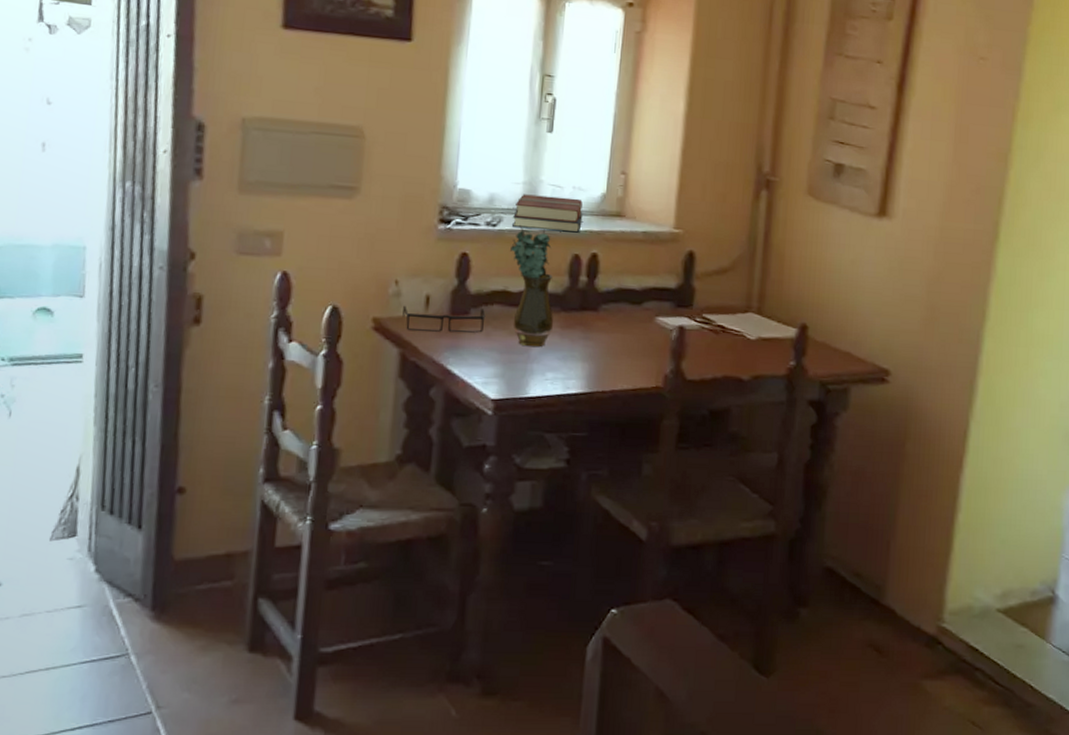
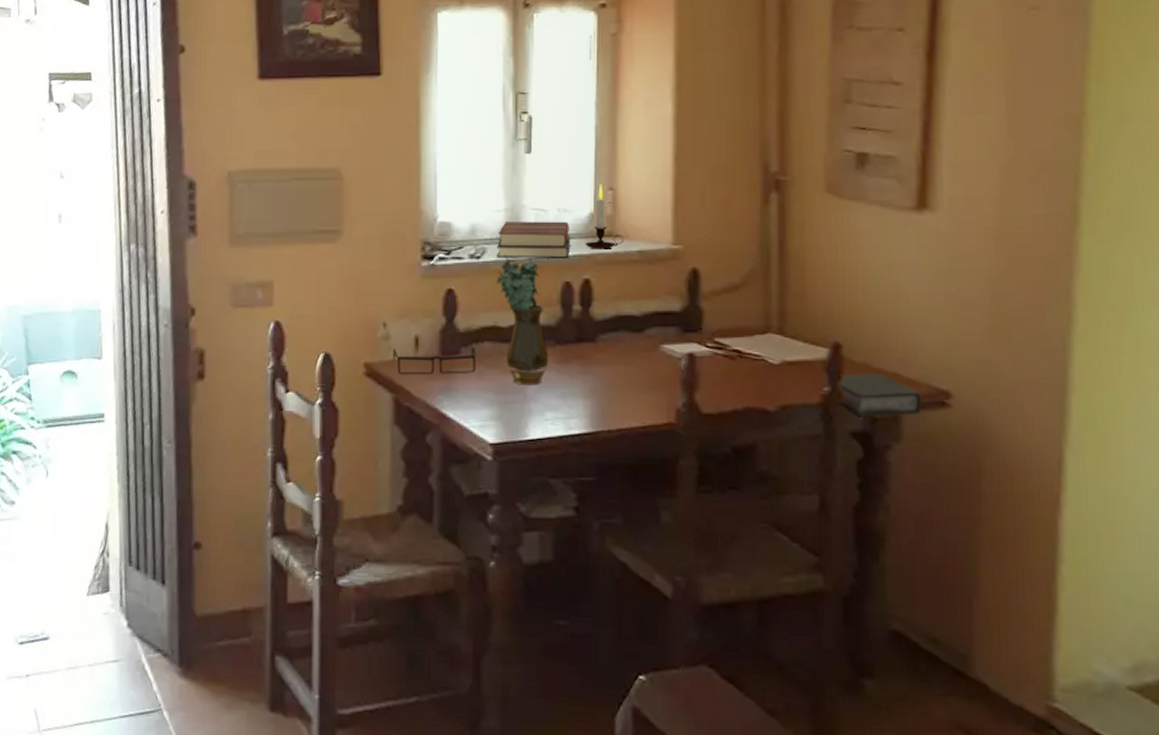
candle: none [596,167,632,228] -> present [585,184,625,249]
book: none [799,351,868,389] -> present [837,373,923,417]

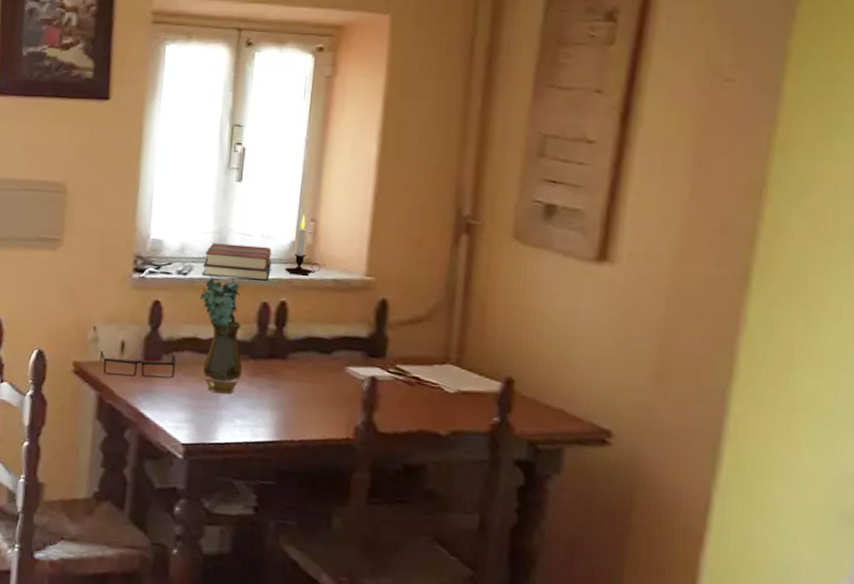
book: present [837,373,923,417] -> none [504,407,585,450]

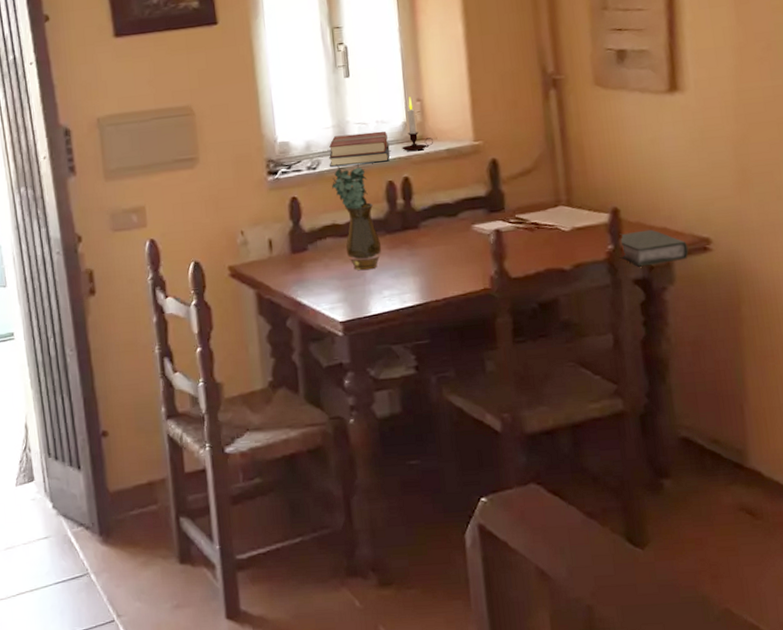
glasses: present [100,350,177,379] -> none [251,243,322,272]
book: none [504,407,585,450] -> present [619,229,689,267]

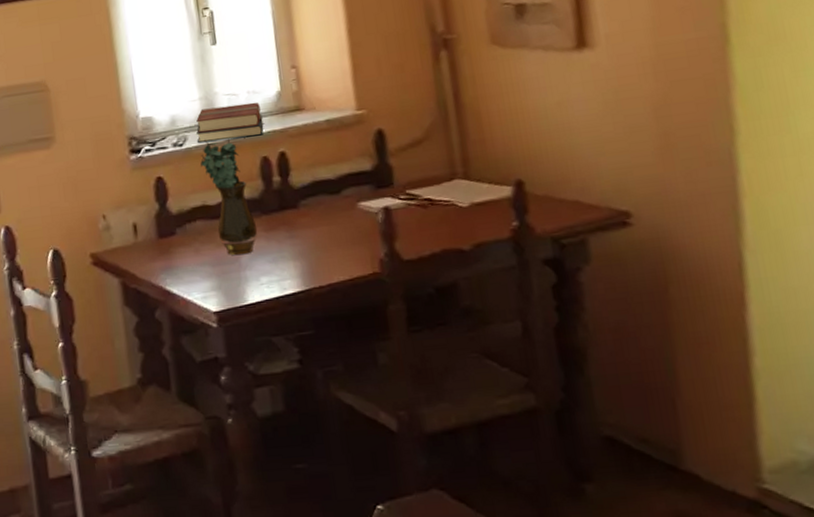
candle: present [402,97,434,152] -> none [276,63,312,124]
book: present [619,229,689,267] -> none [525,203,606,245]

